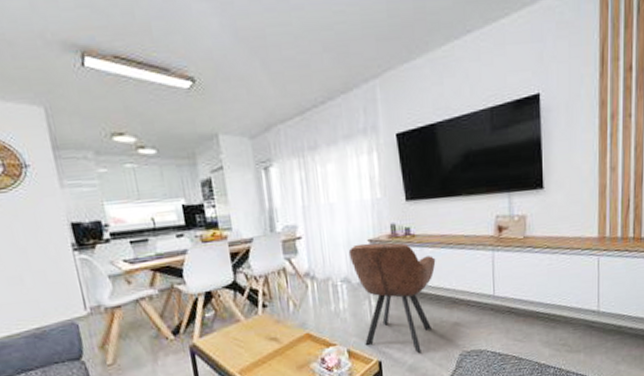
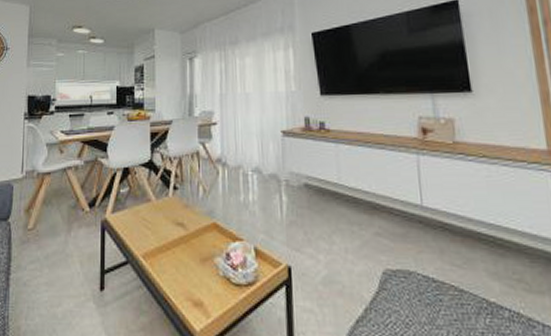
armchair: present [348,242,436,353] -> none [261,134,353,263]

